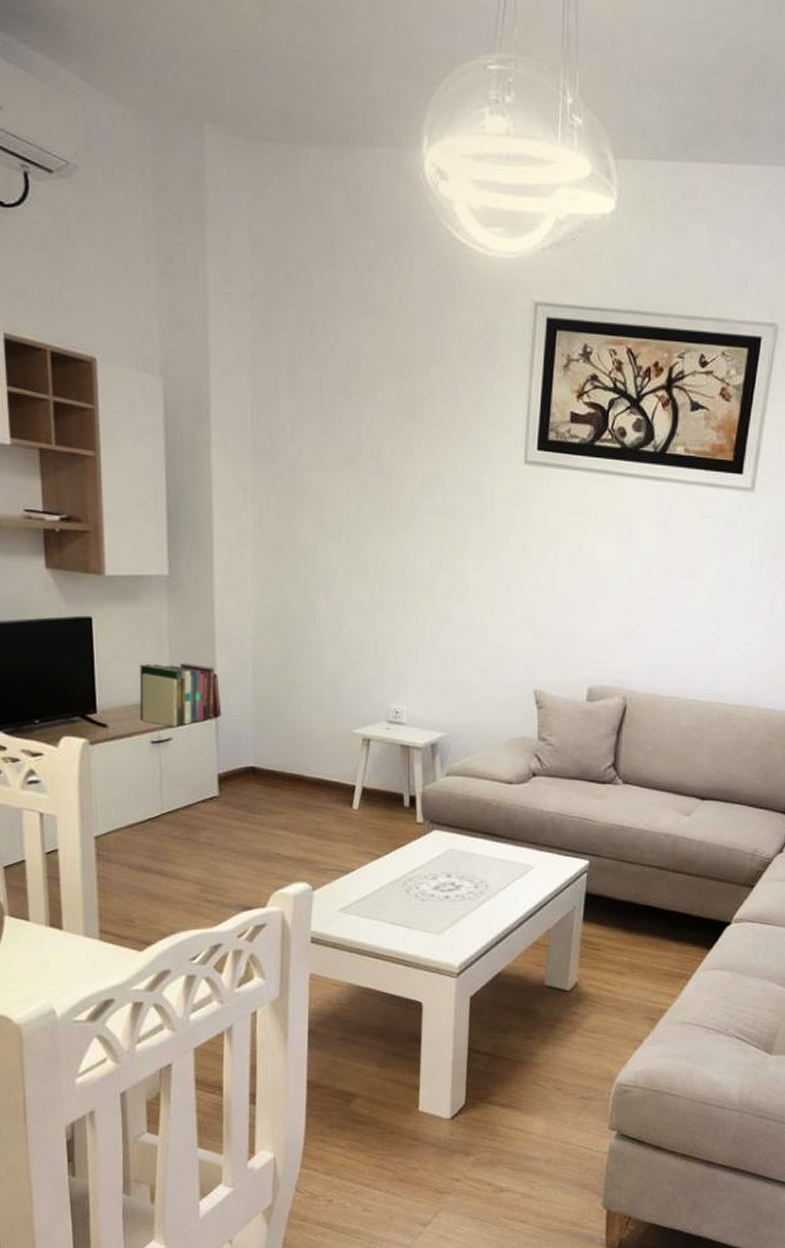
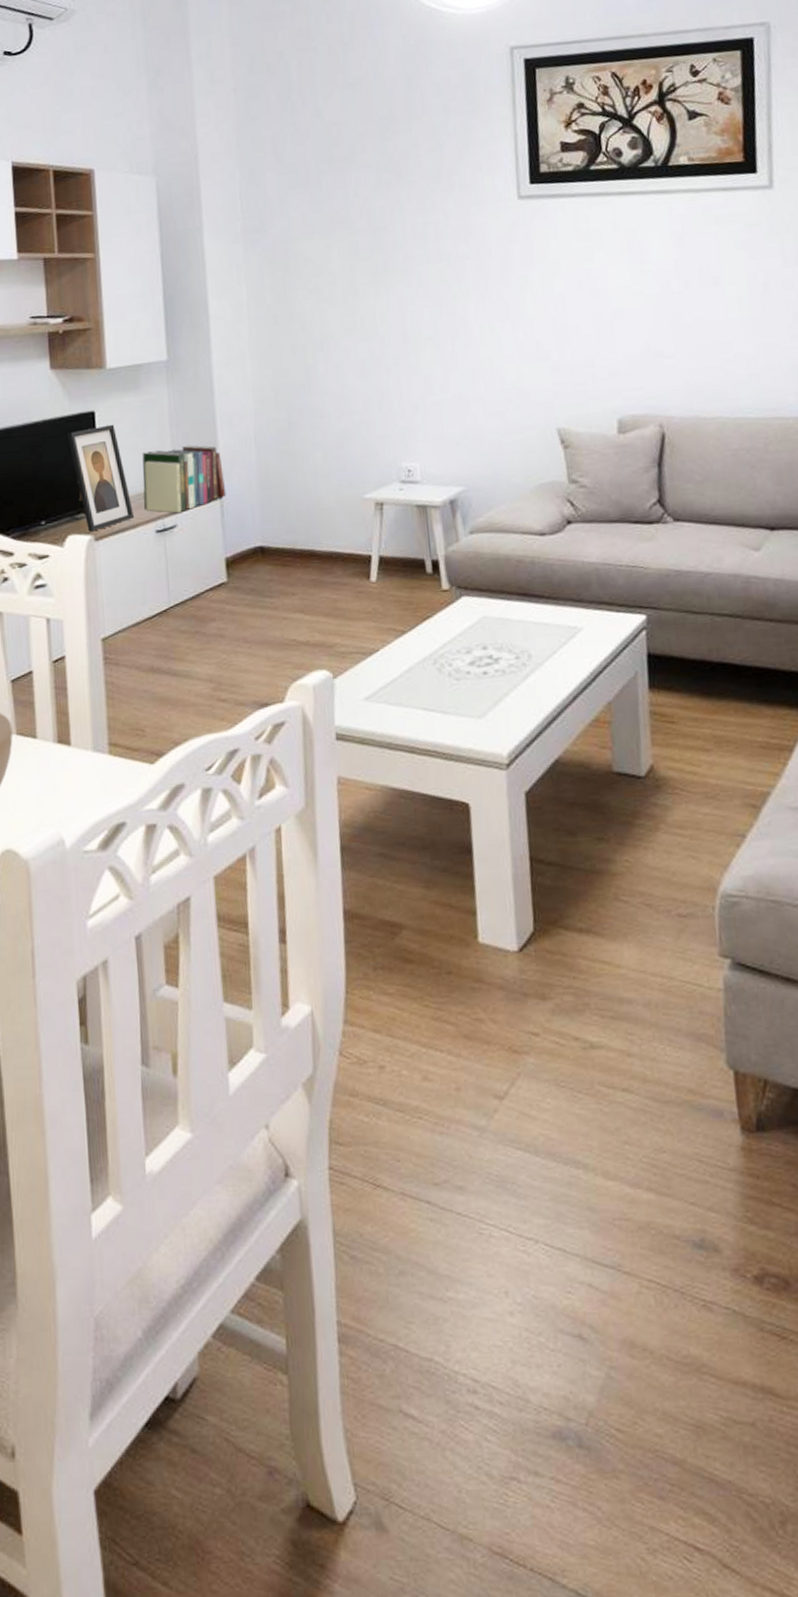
picture frame: none [63,632,130,736] -> present [67,424,135,532]

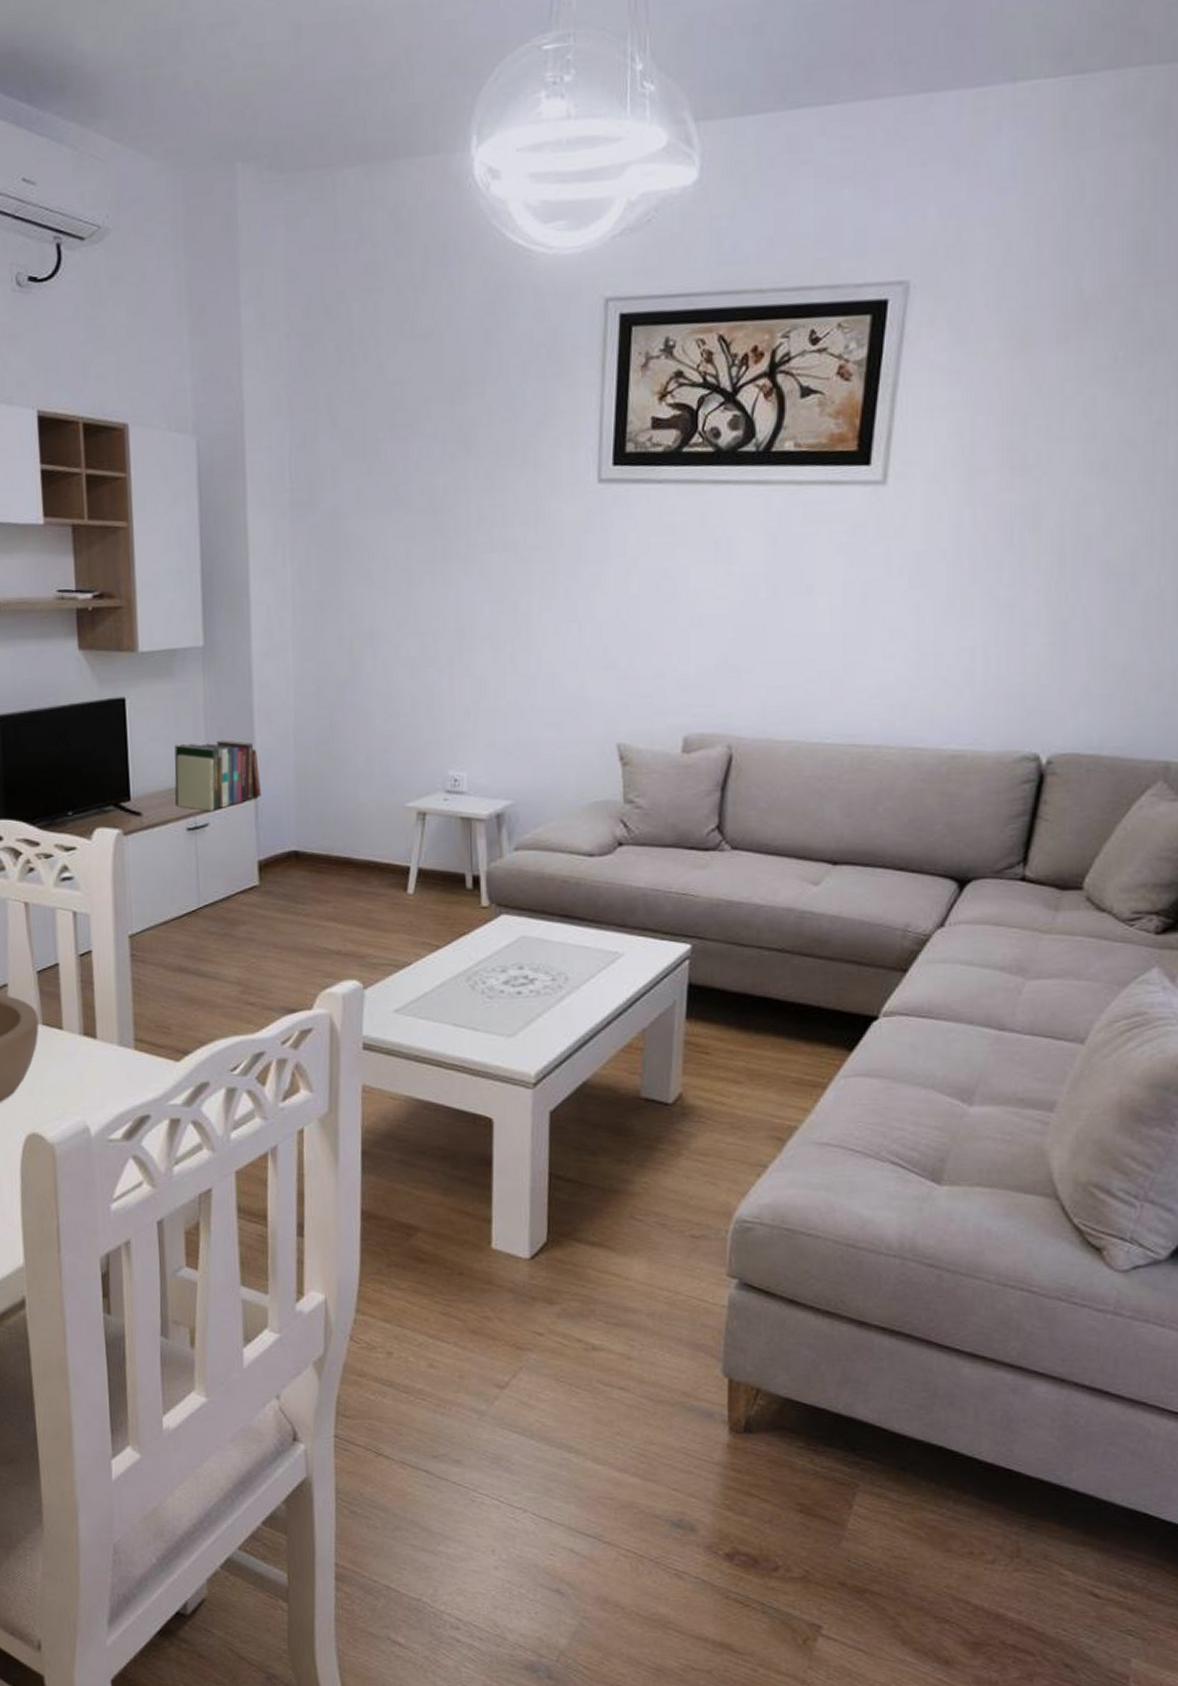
picture frame: present [67,424,135,532] -> none [96,713,165,826]

